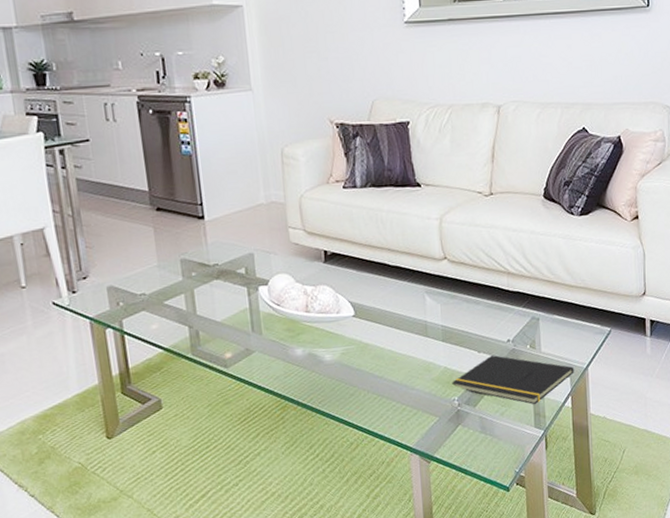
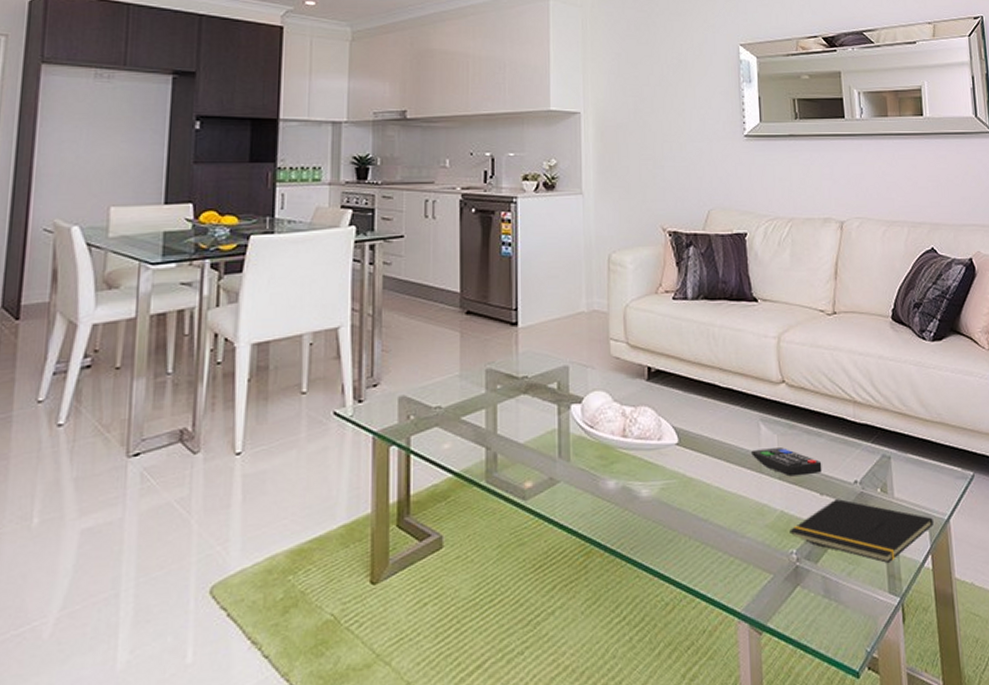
remote control: none [418,315,480,339] -> present [751,448,822,477]

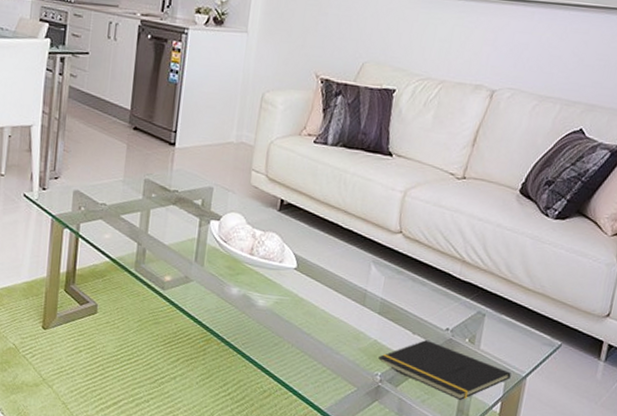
remote control: present [751,448,822,477] -> none [358,285,420,316]

